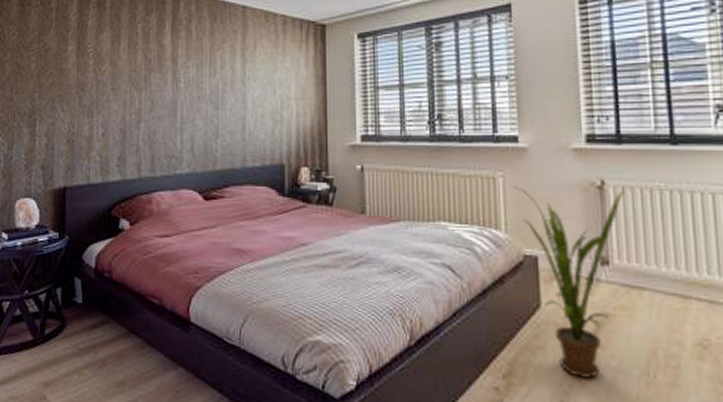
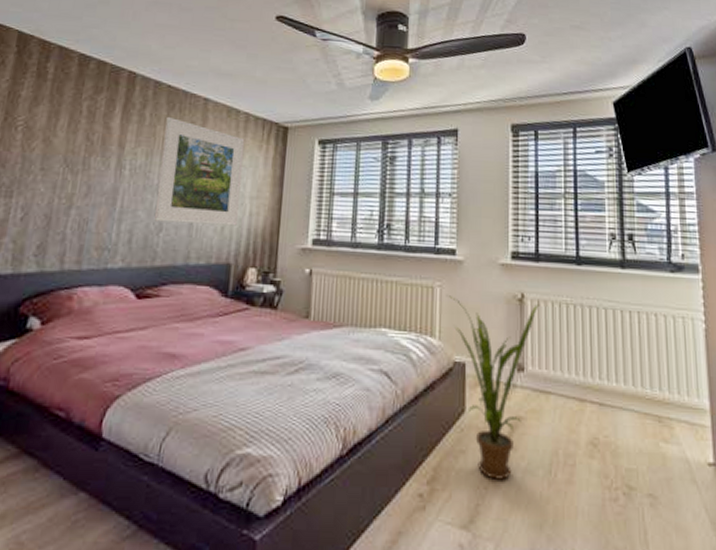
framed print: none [210,28,286,129] -> present [155,116,245,226]

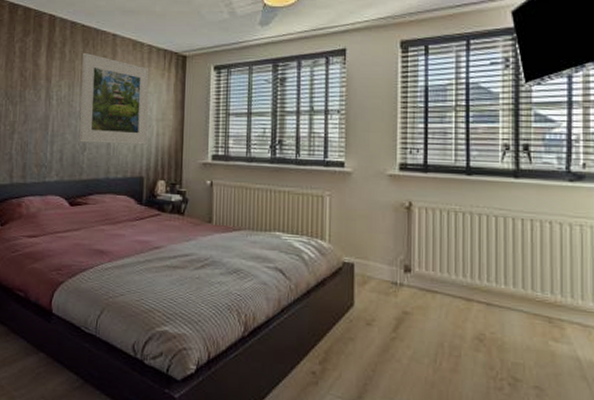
house plant: present [446,295,539,480] -> none [335,204,427,365]

